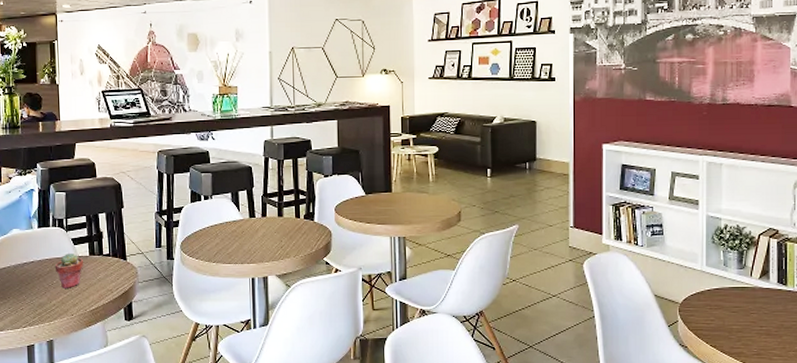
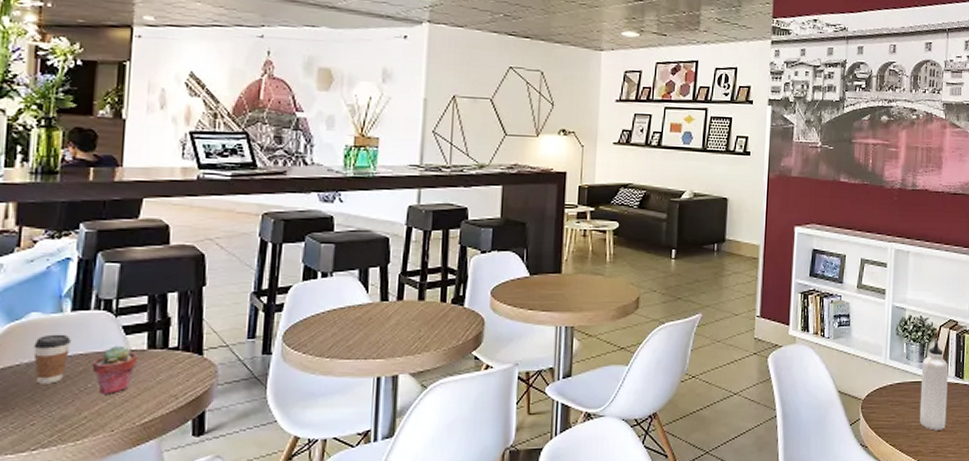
coffee cup: none [17,244,40,280] -> present [33,334,71,384]
water bottle: none [740,247,770,334] -> present [919,339,949,431]

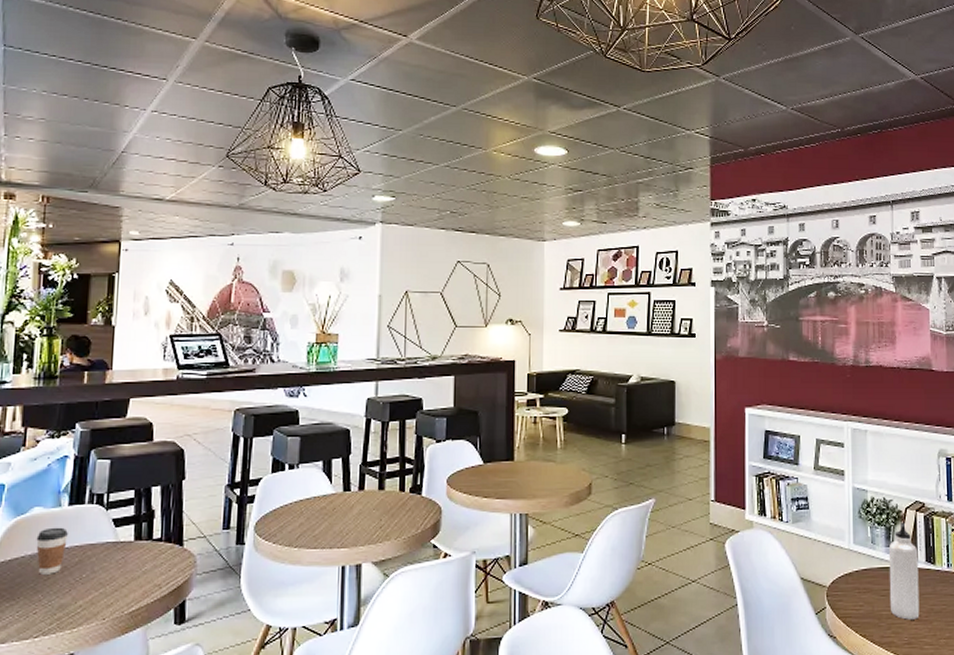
potted succulent: present [92,345,137,394] -> none [86,537,125,584]

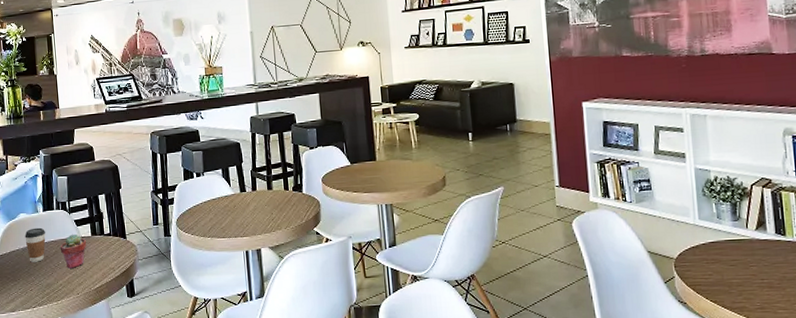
potted succulent: none [86,537,125,584] -> present [60,233,86,269]
water bottle: present [888,522,920,620] -> none [736,197,772,287]

